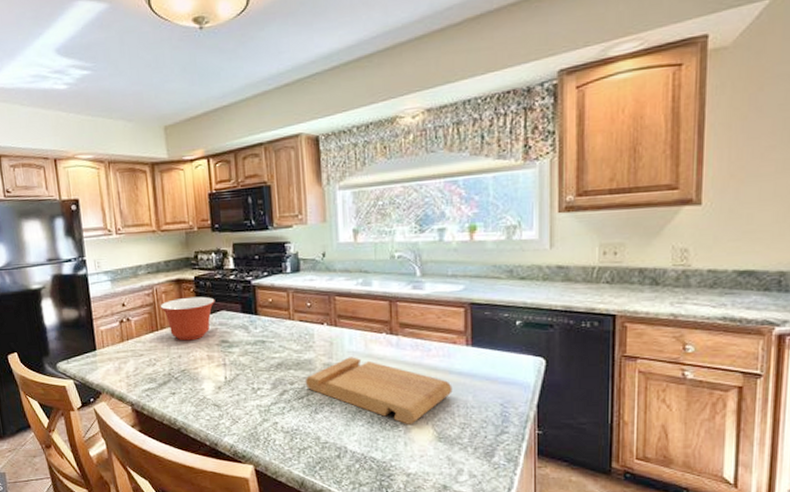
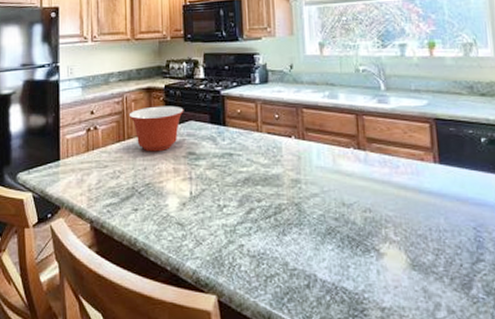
cutting board: present [305,357,453,424] -> none [272,172,424,249]

